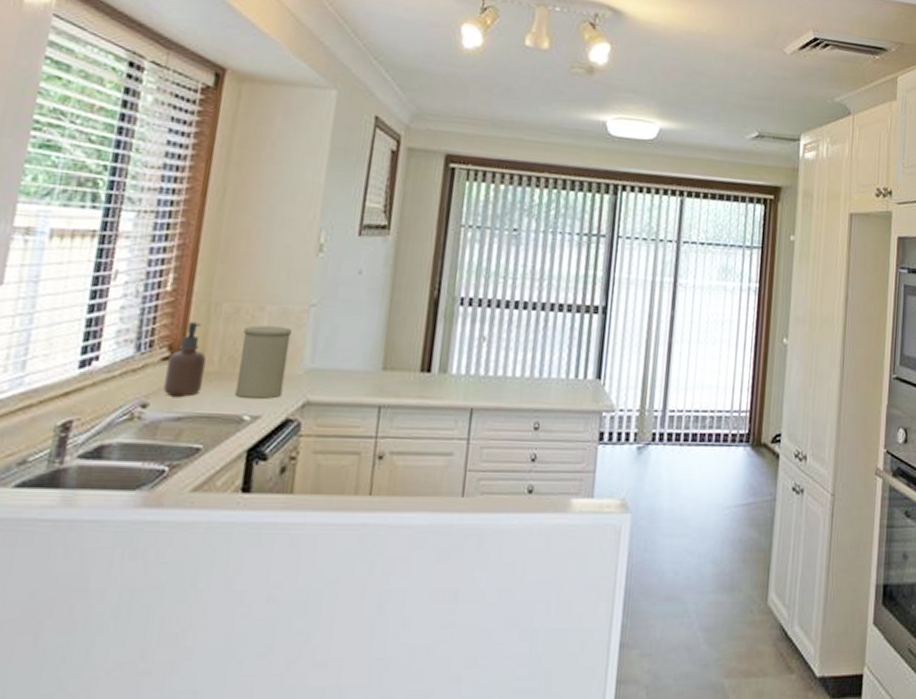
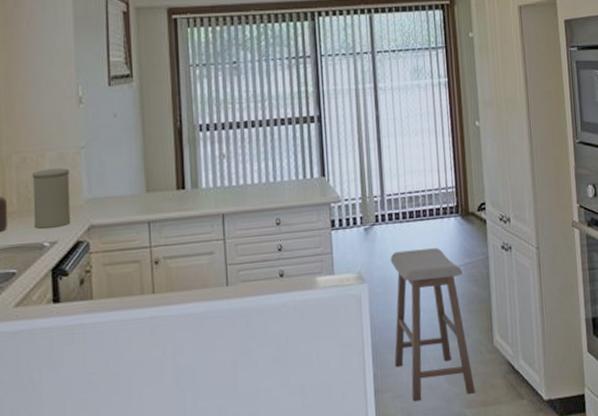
bar stool: none [649,479,744,662] -> present [390,248,475,401]

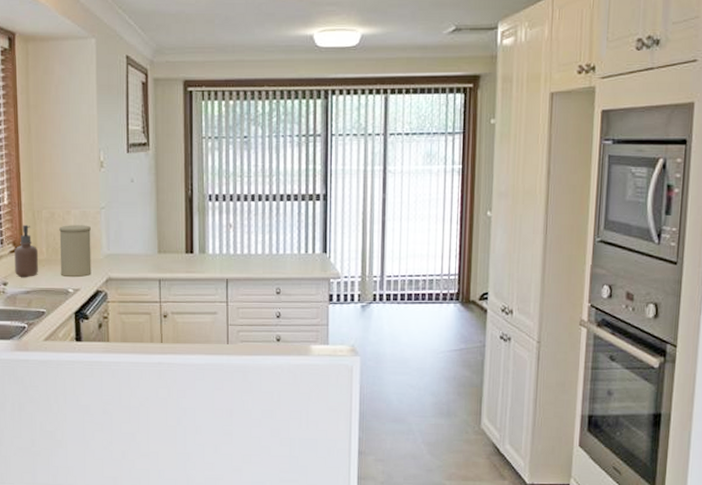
bar stool: present [390,248,475,401] -> none [380,330,457,468]

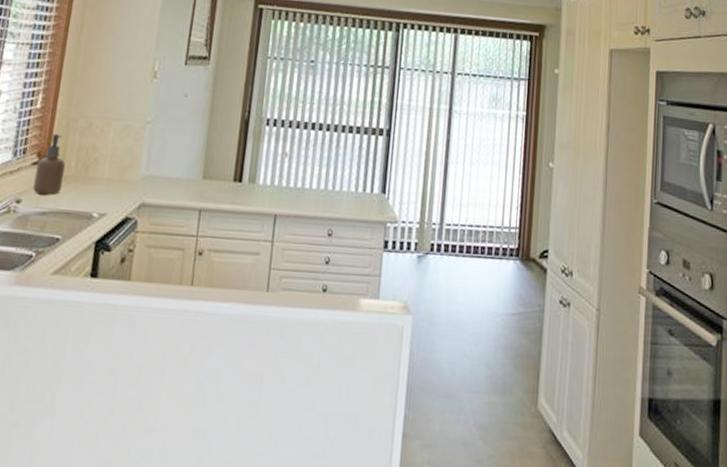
canister: present [59,225,92,278] -> none [86,138,131,201]

